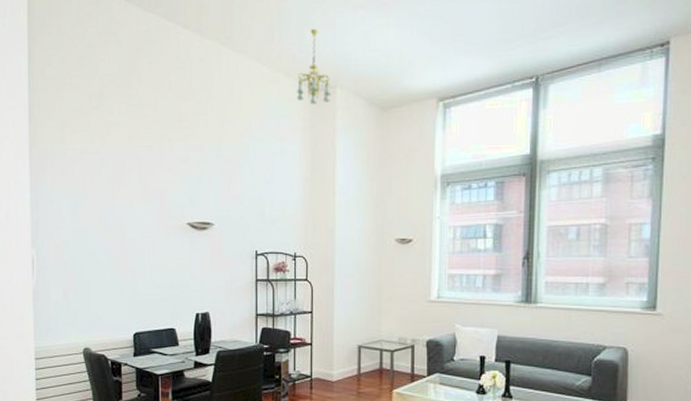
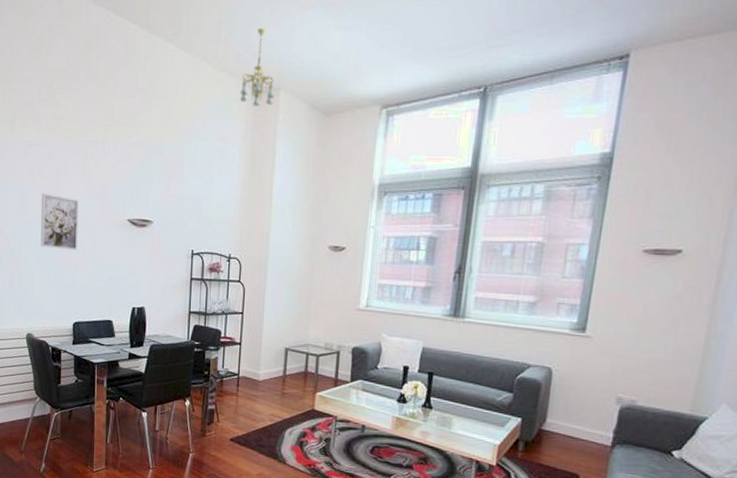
wall art: none [95,201,136,258] -> present [40,193,80,251]

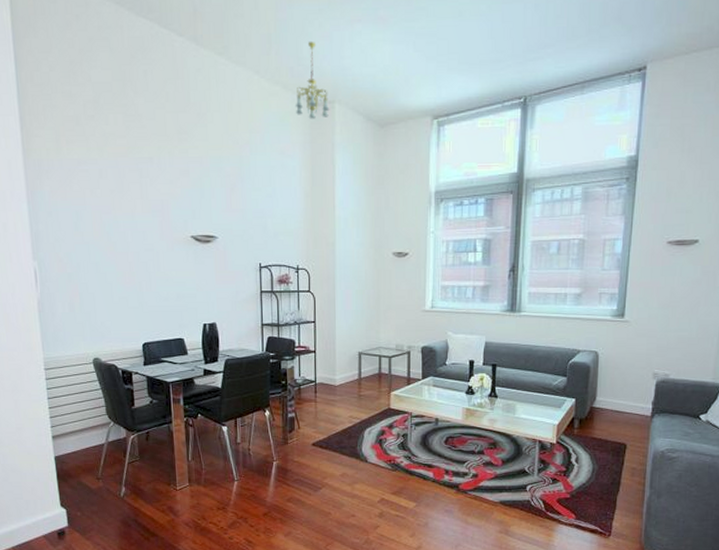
wall art: present [40,193,80,251] -> none [96,213,141,270]

